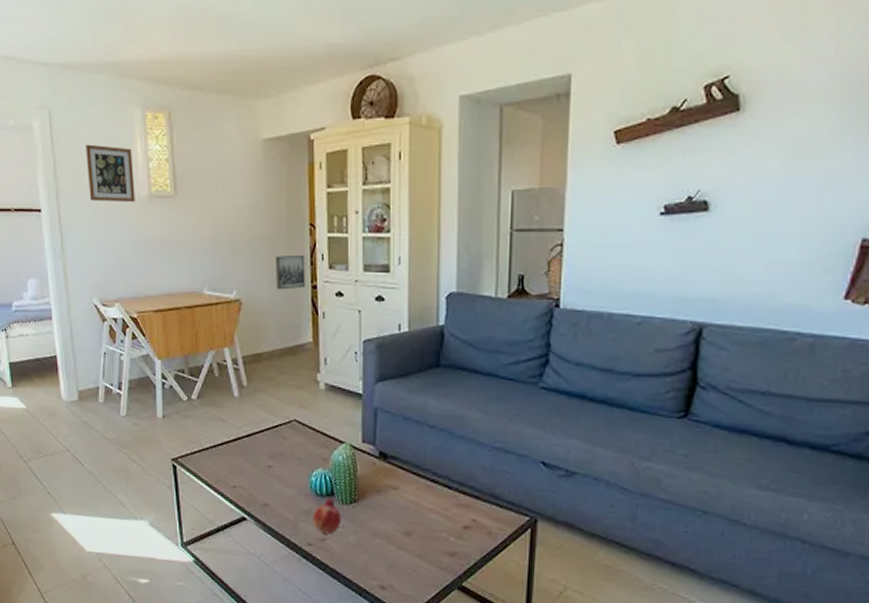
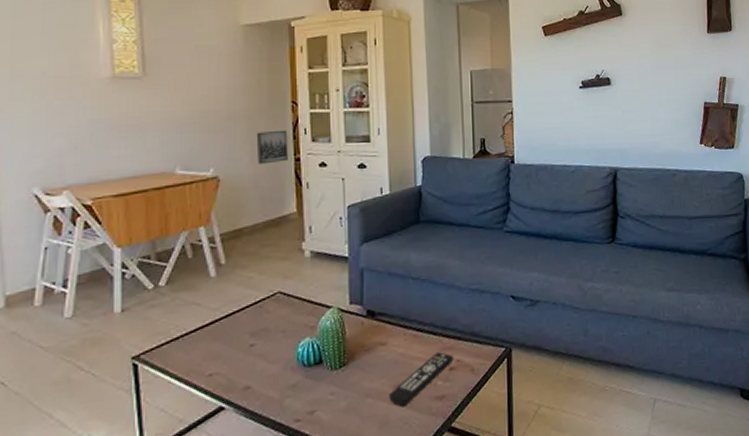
picture frame: present [86,144,135,203] -> none [32,24,95,85]
fruit: present [313,497,342,535] -> none [301,366,331,406]
remote control: none [398,507,469,555] -> present [389,352,454,407]

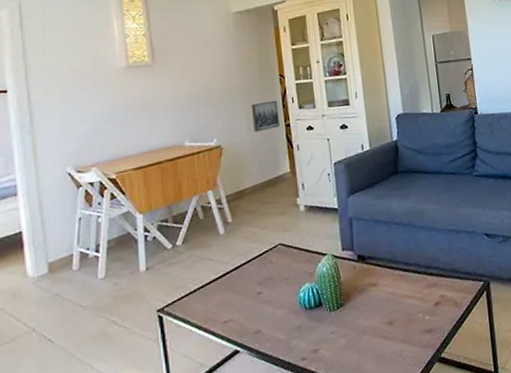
remote control: present [389,352,454,407] -> none [382,289,438,342]

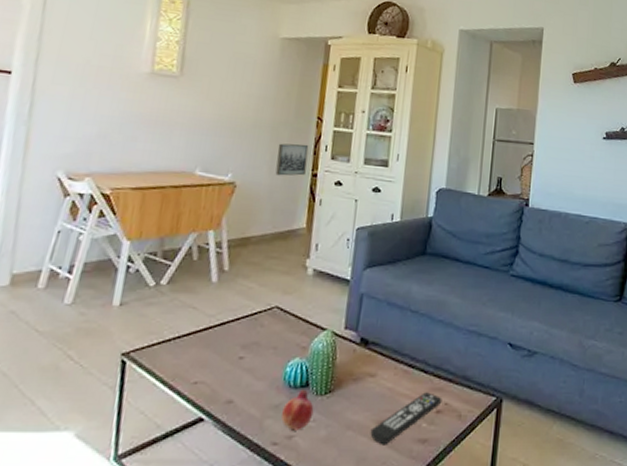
fruit: none [304,308,331,345] -> present [281,389,314,431]
remote control: none [382,289,438,342] -> present [370,392,442,445]

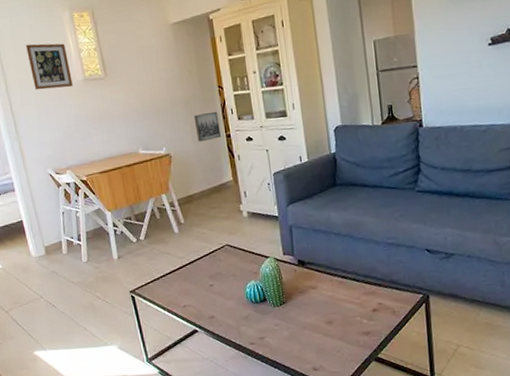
picture frame: none [77,14,140,78] -> present [26,43,73,91]
fruit: present [281,389,314,431] -> none [251,303,275,334]
remote control: present [370,392,442,445] -> none [322,296,376,339]

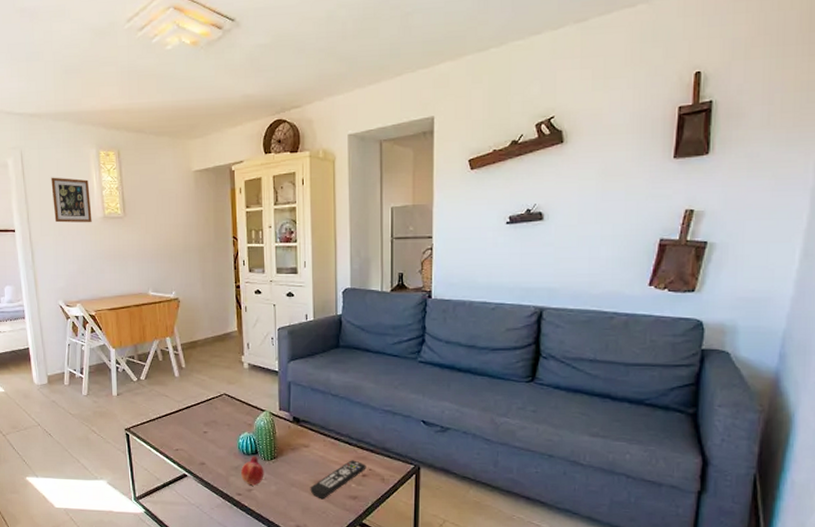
wall art: present [193,111,221,142] -> none [206,261,230,290]
fruit: none [251,303,275,334] -> present [241,455,264,486]
remote control: none [322,296,376,339] -> present [310,460,366,499]

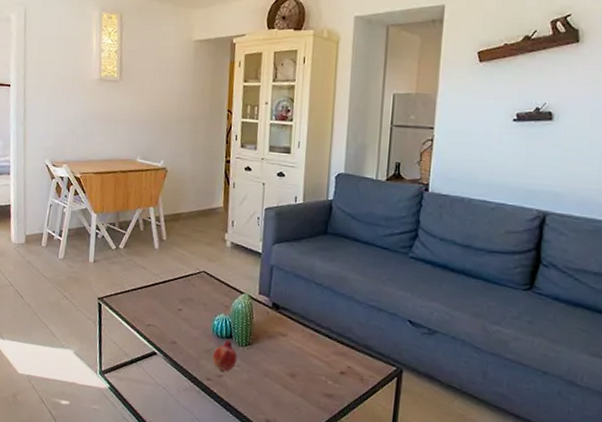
picture frame: present [51,177,92,223] -> none [50,35,89,84]
remote control: present [310,460,366,499] -> none [283,355,346,394]

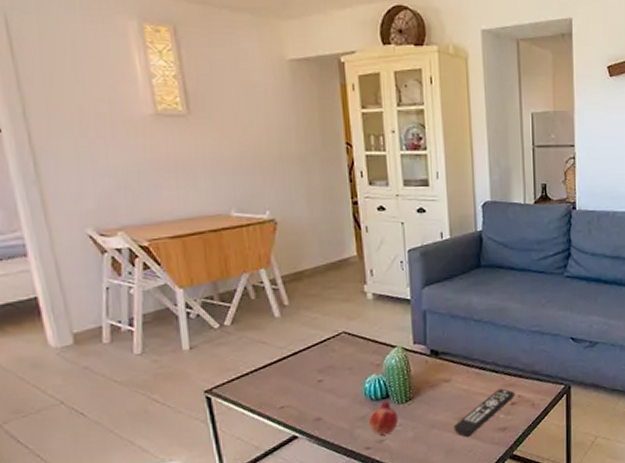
remote control: none [283,355,346,394] -> present [453,388,515,437]

